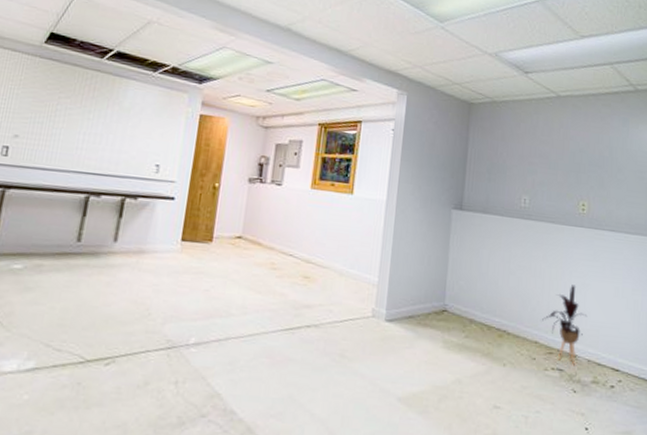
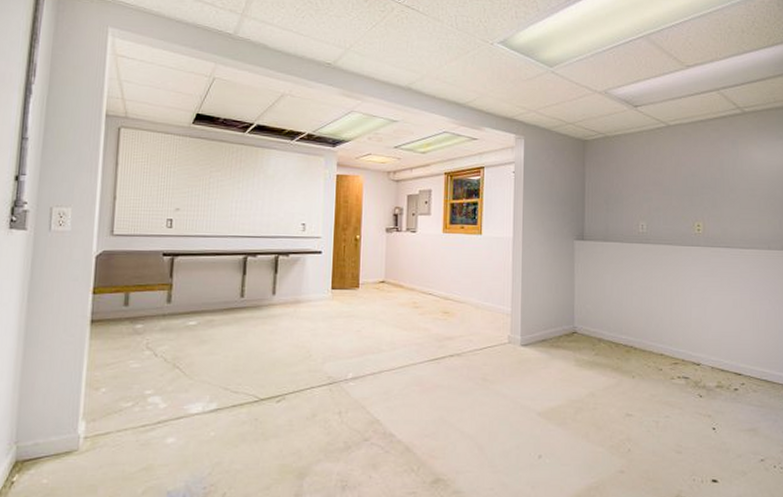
house plant: present [542,285,588,366] -> none [666,300,709,373]

